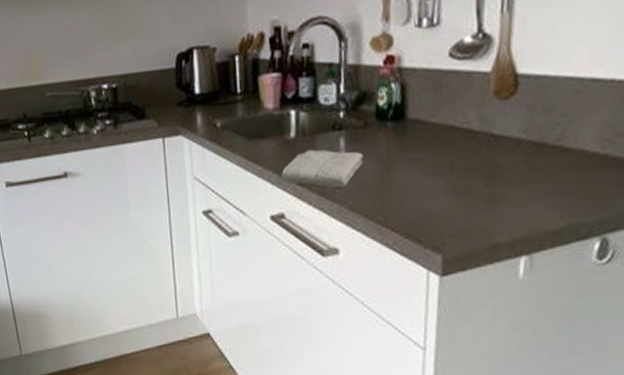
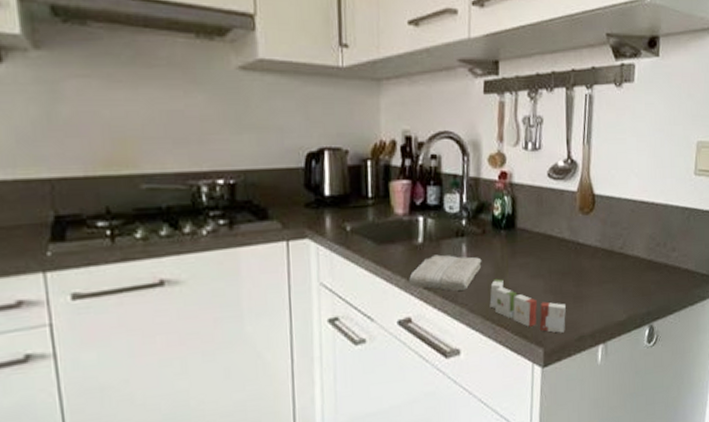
tea box: none [373,175,473,239] -> present [489,278,566,333]

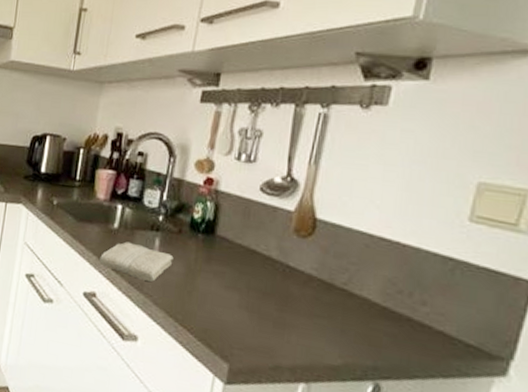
tea box: present [489,278,566,333] -> none [175,278,263,355]

